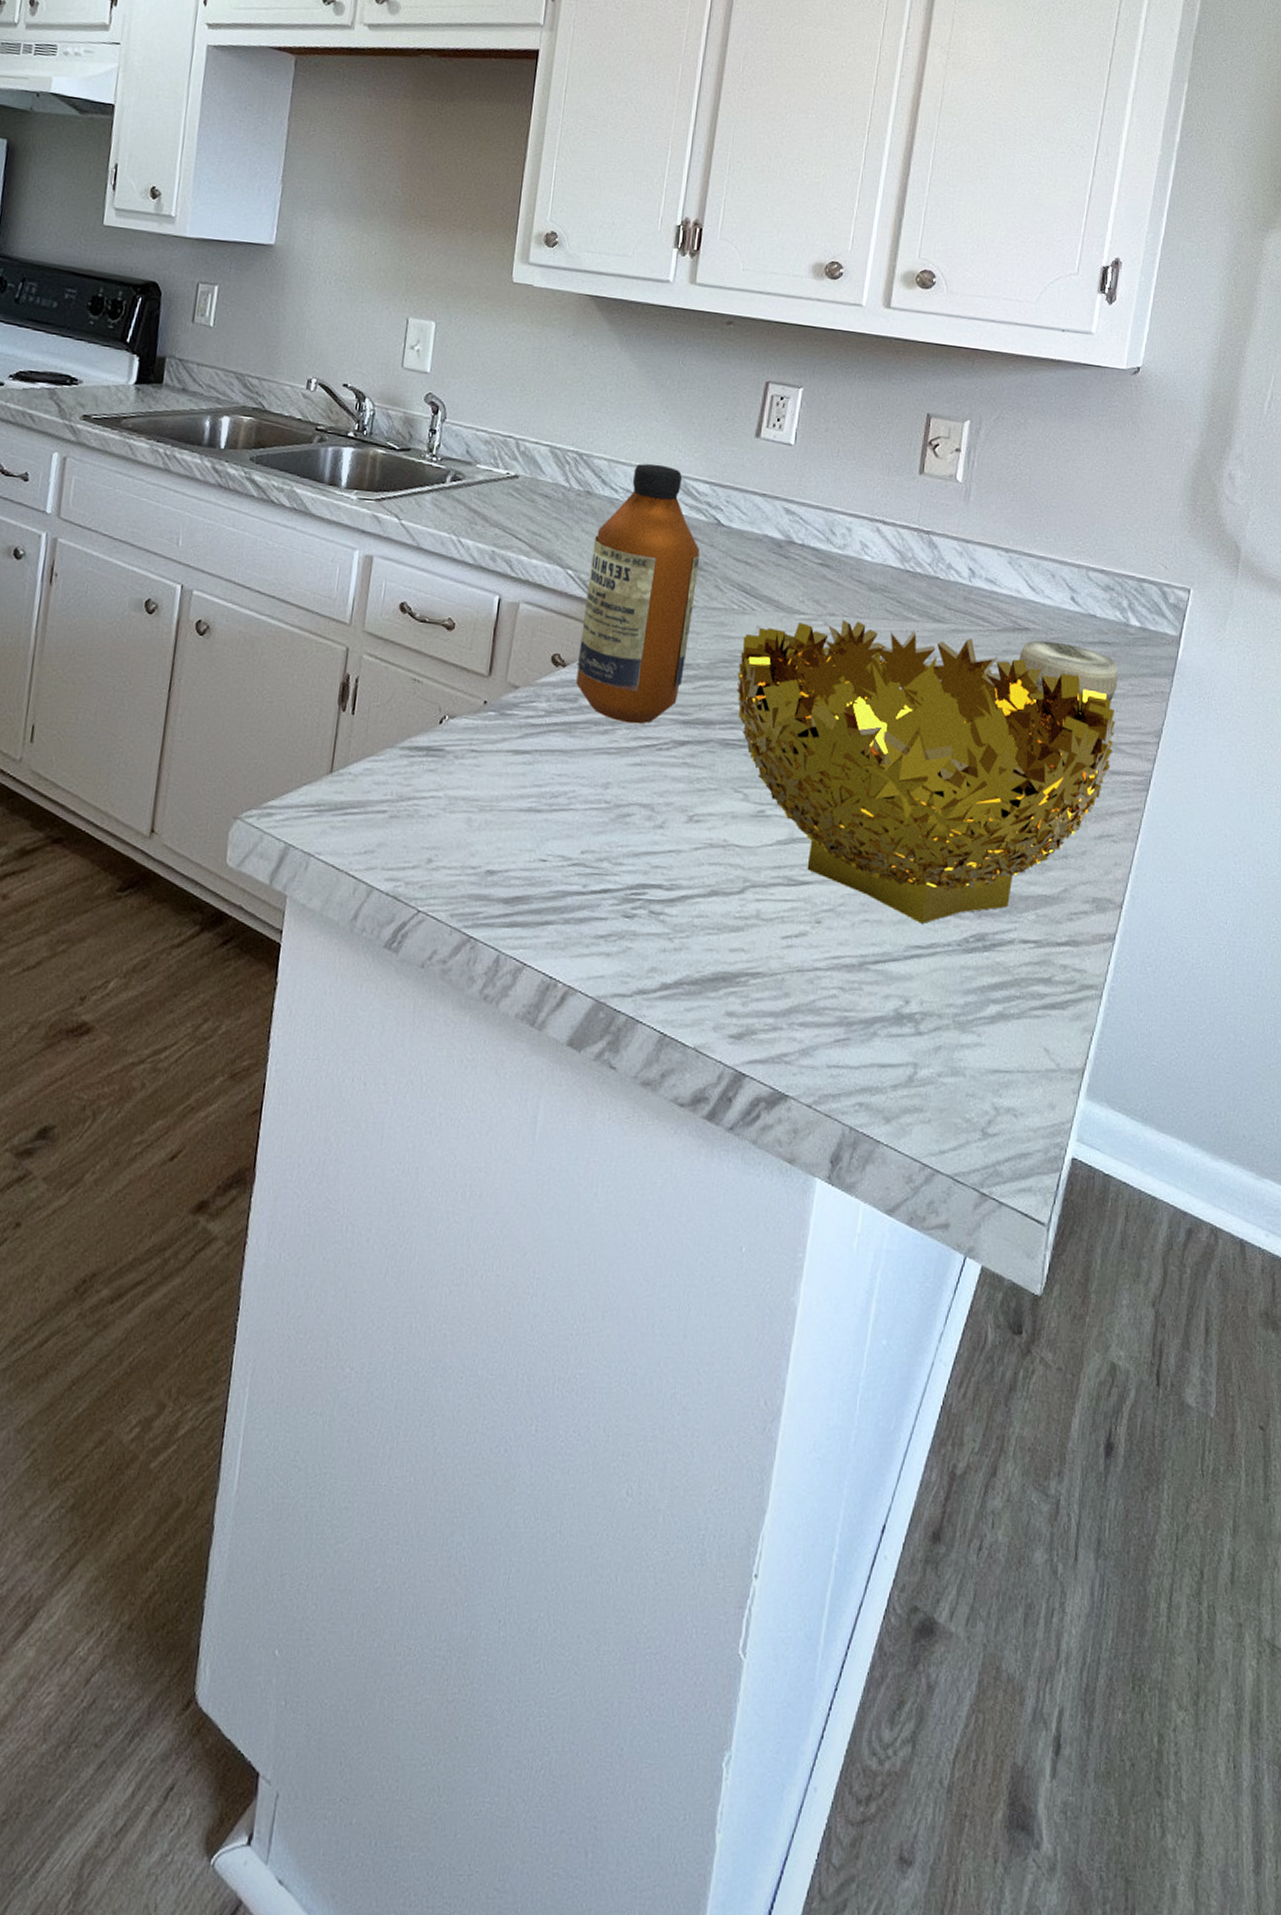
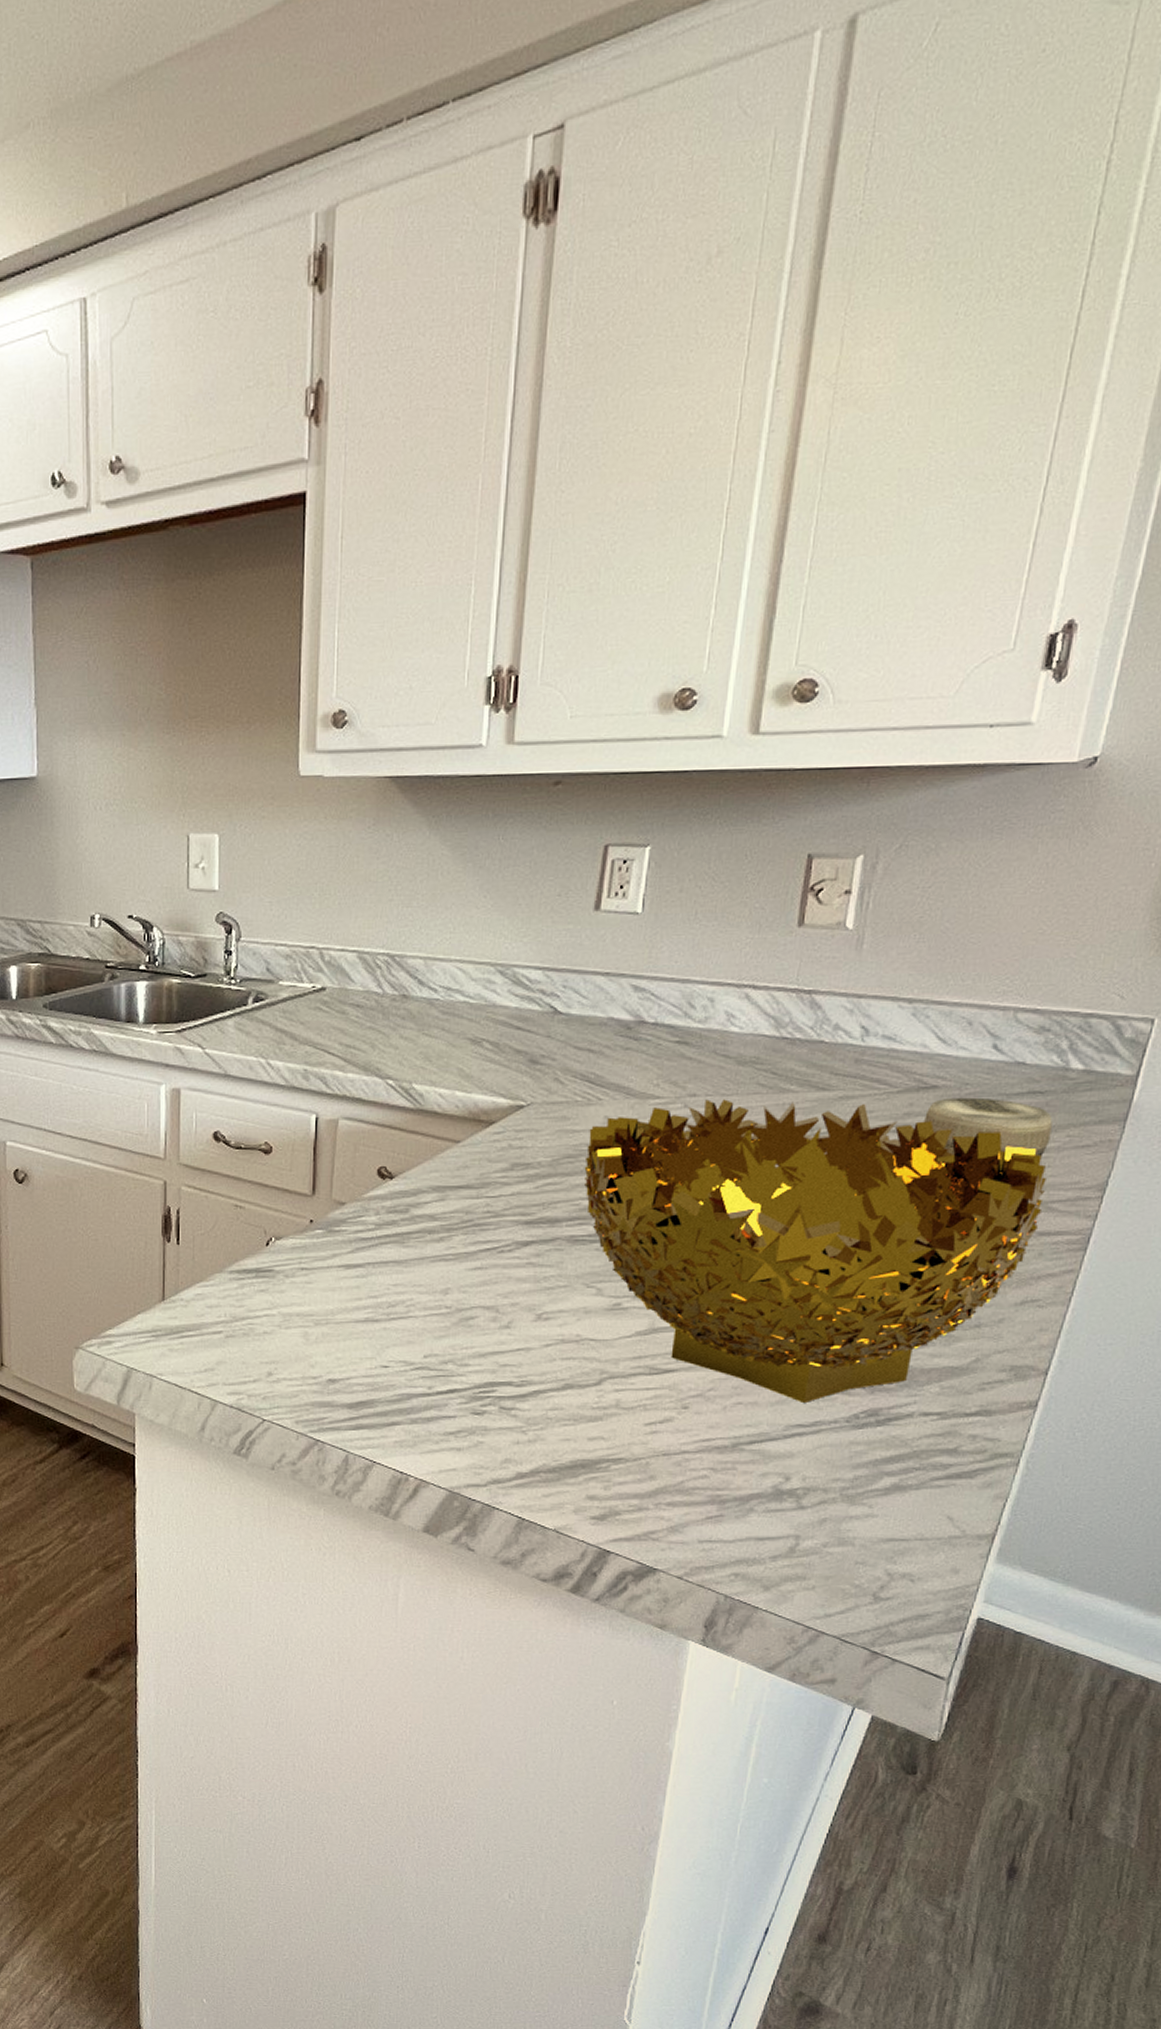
bottle: present [576,463,700,725] -> none [406,955,536,1229]

